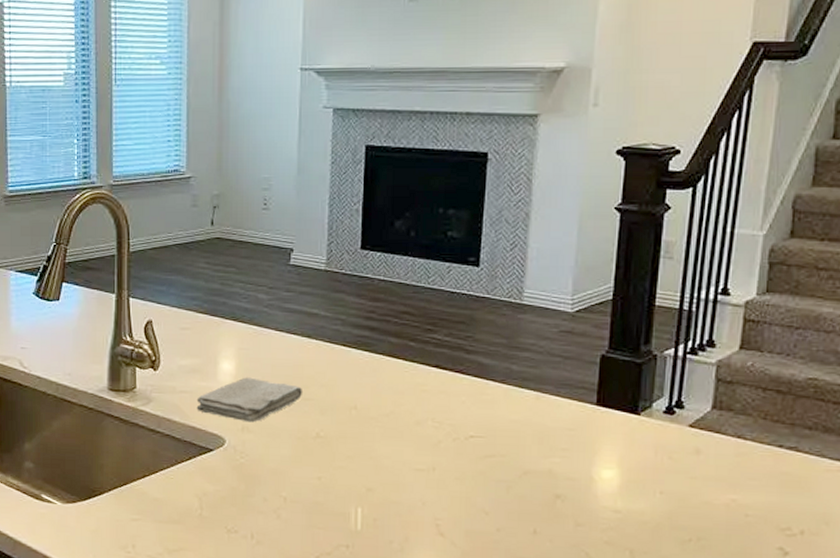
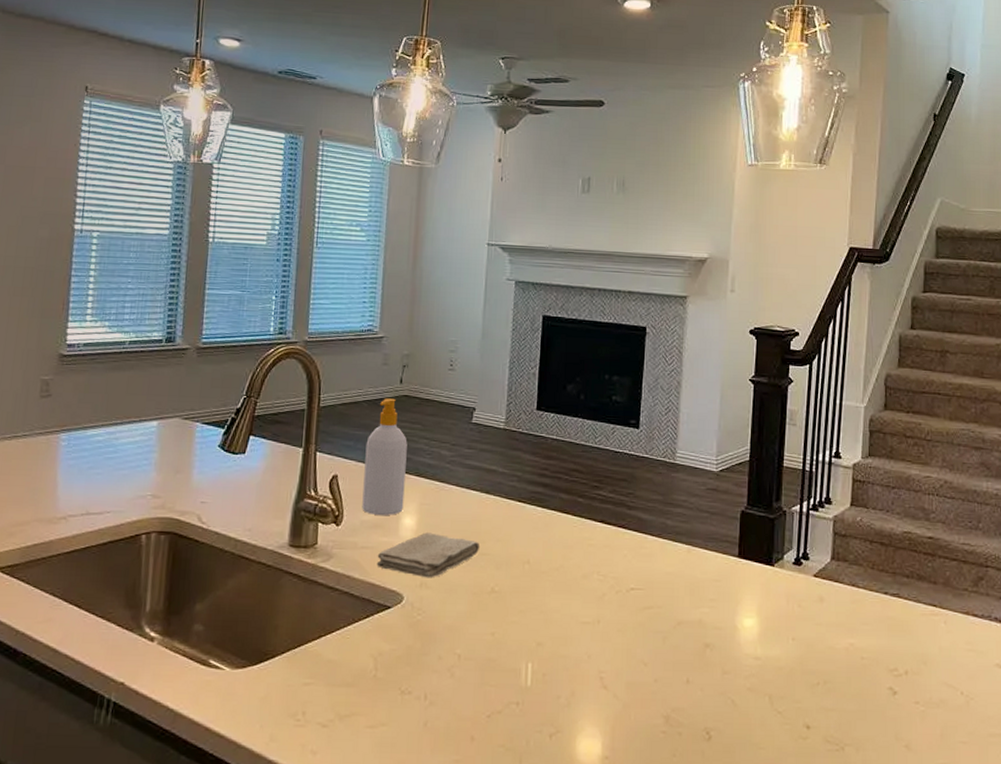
soap bottle: none [178,241,222,360] -> present [362,398,408,515]

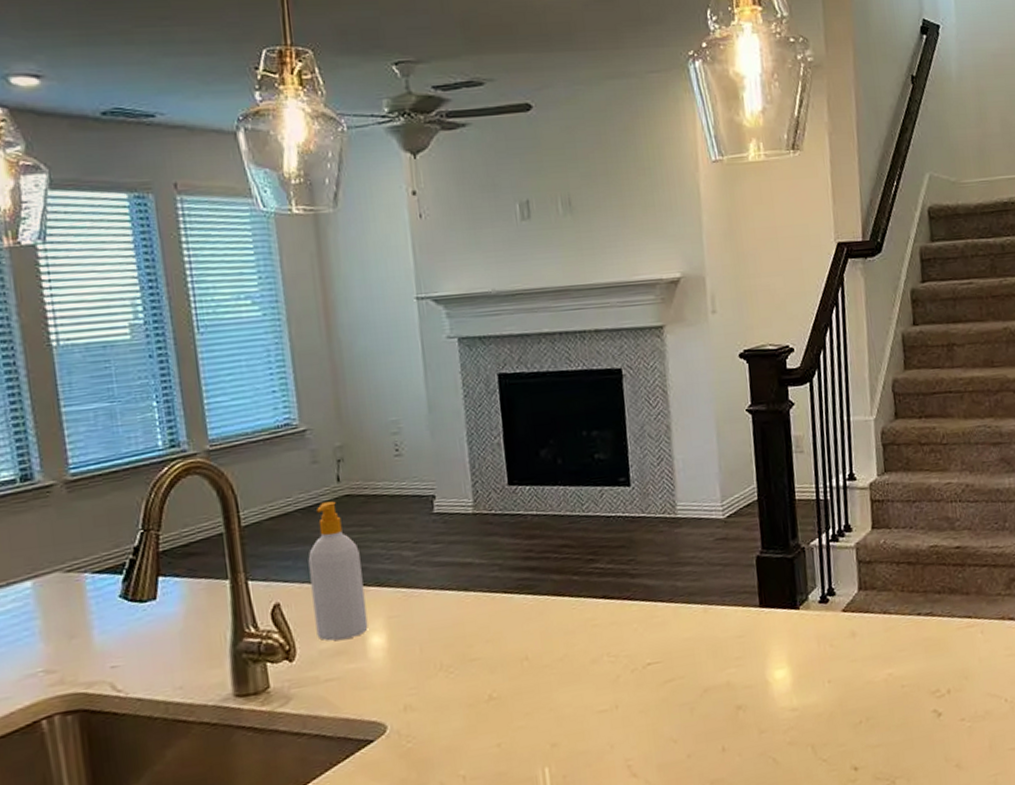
washcloth: present [376,532,479,578] -> none [346,646,467,701]

